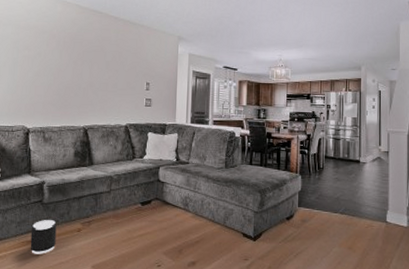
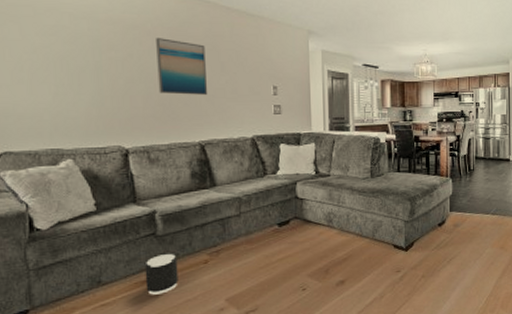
wall art: none [57,41,95,89] -> present [156,38,208,96]

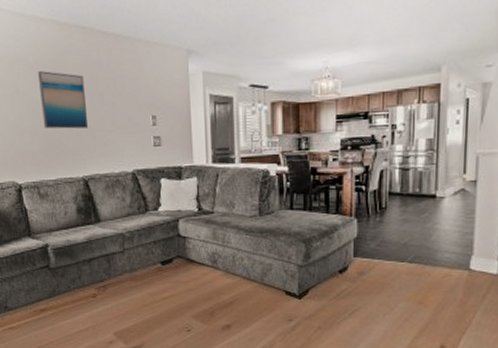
speaker: present [145,254,178,295] -> none [42,286,71,323]

